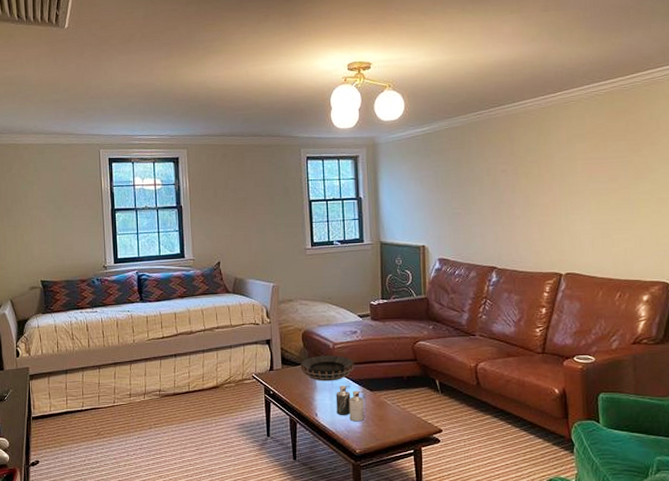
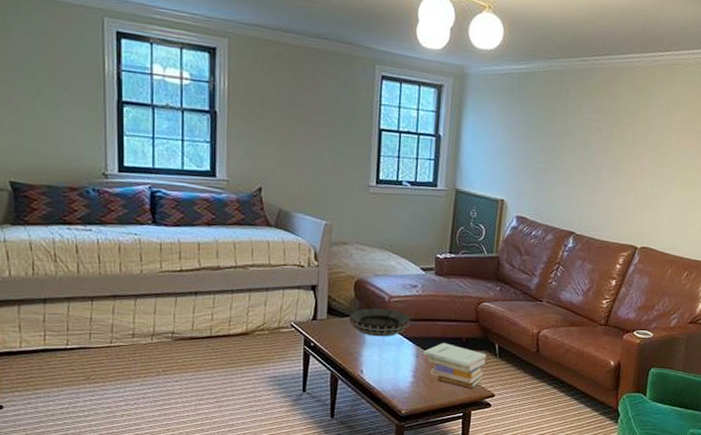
candle: present [335,385,365,422] -> none [384,341,417,382]
books: none [369,383,429,426] -> present [423,343,487,390]

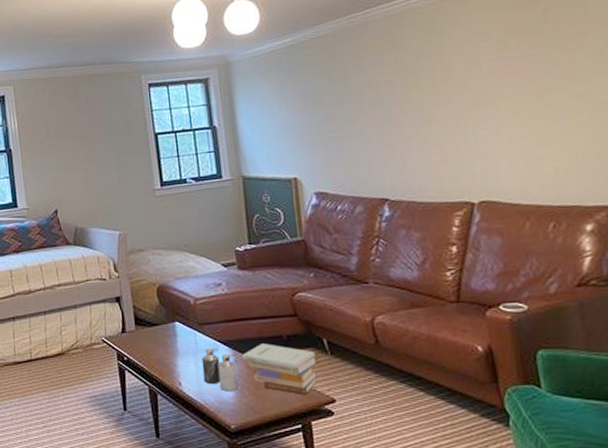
decorative bowl: present [348,308,410,337] -> none [156,313,222,344]
candle: none [384,341,417,382] -> present [201,347,239,392]

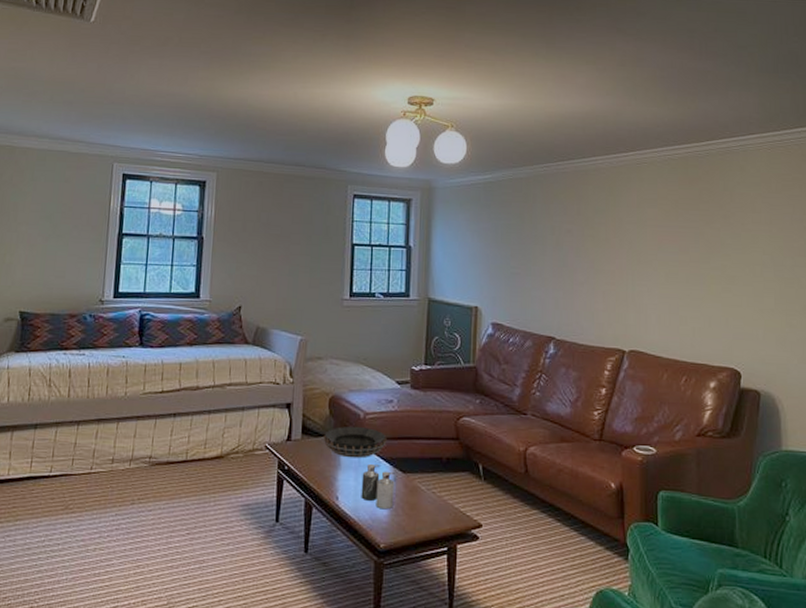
decorative bowl: none [156,313,222,344] -> present [323,426,387,459]
books: present [242,343,317,395] -> none [402,464,470,519]

